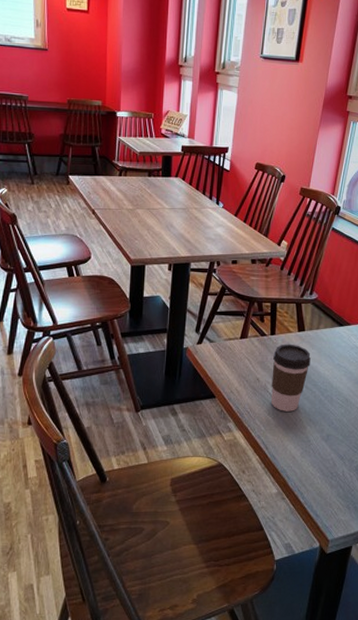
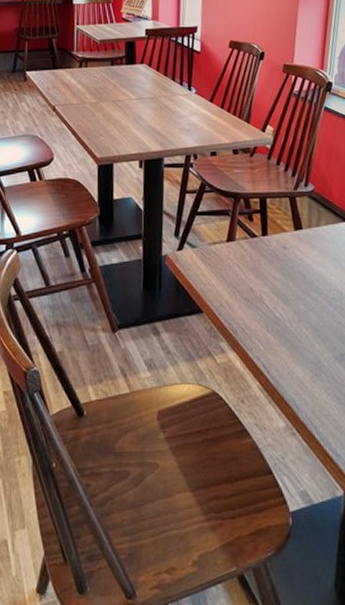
coffee cup: present [270,344,311,411] -> none [267,245,313,327]

